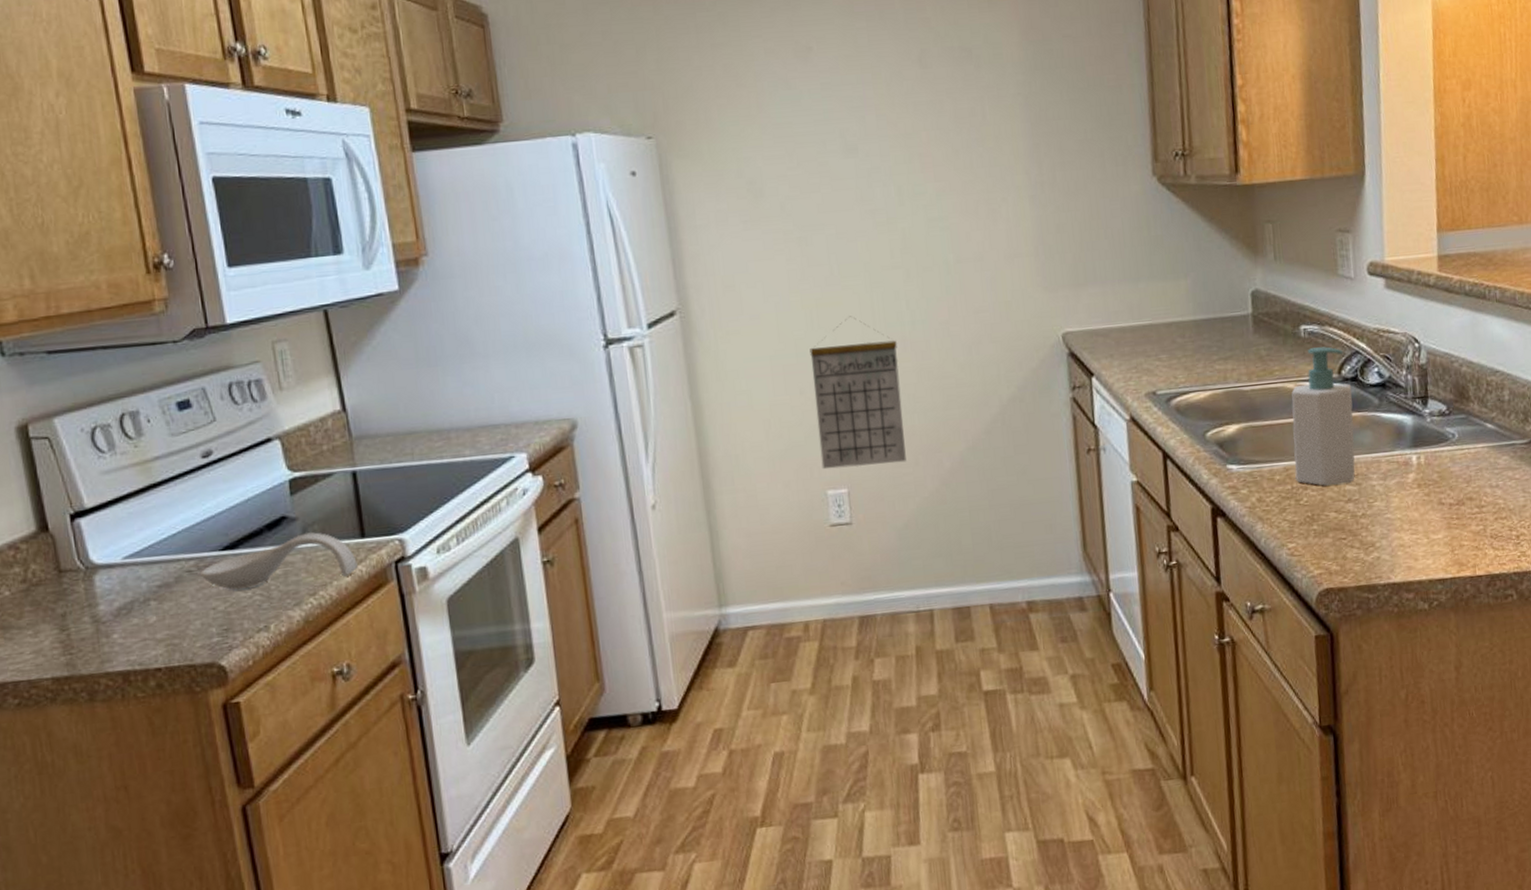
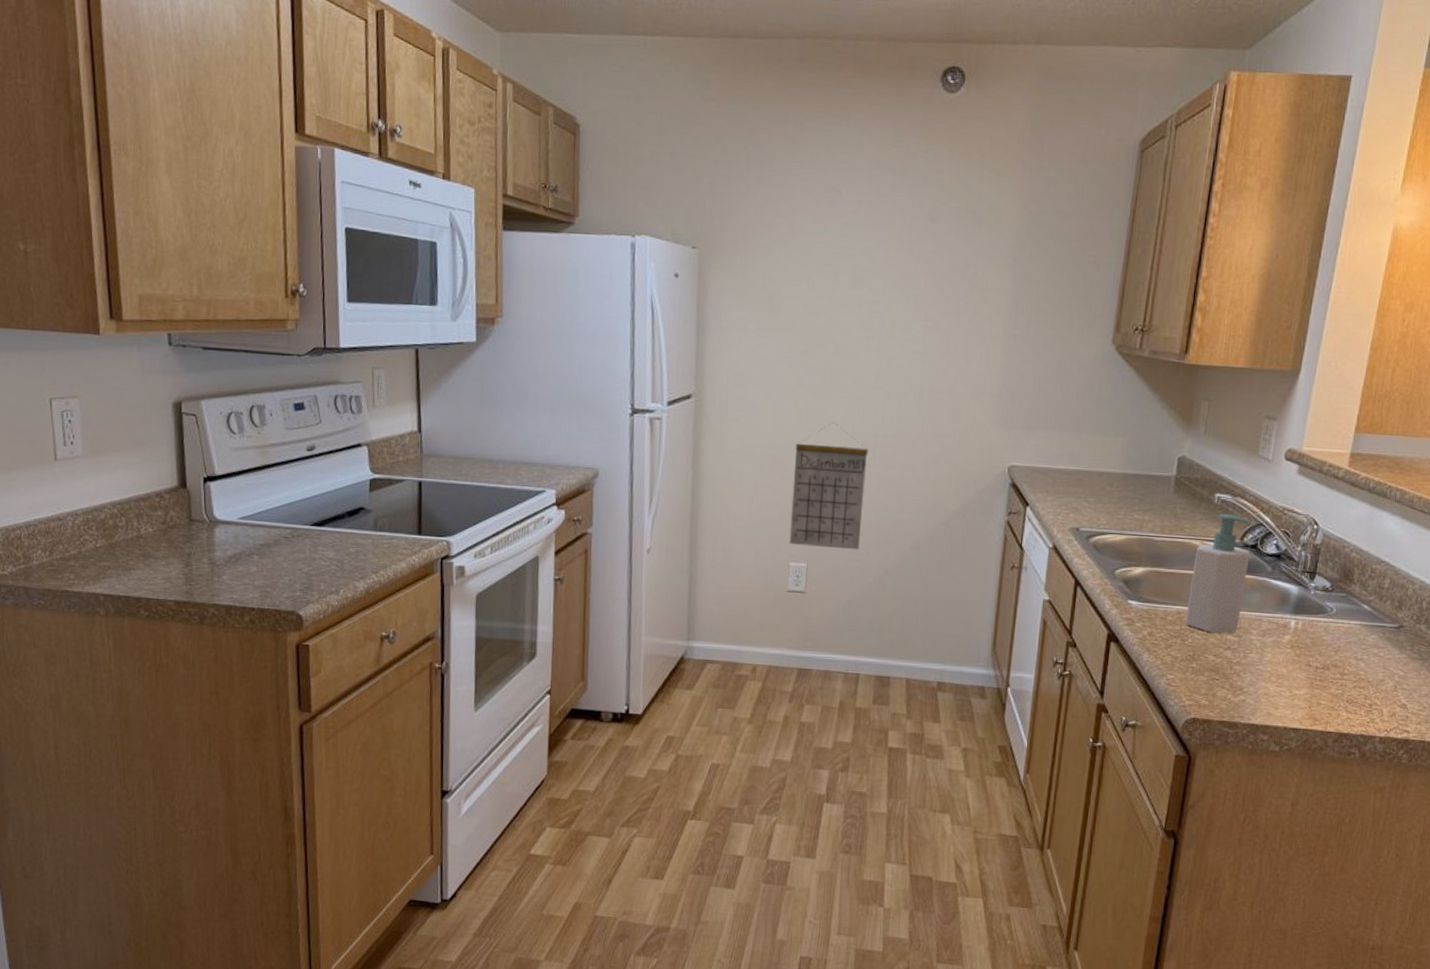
spoon rest: present [200,532,358,590] -> none [294,523,412,563]

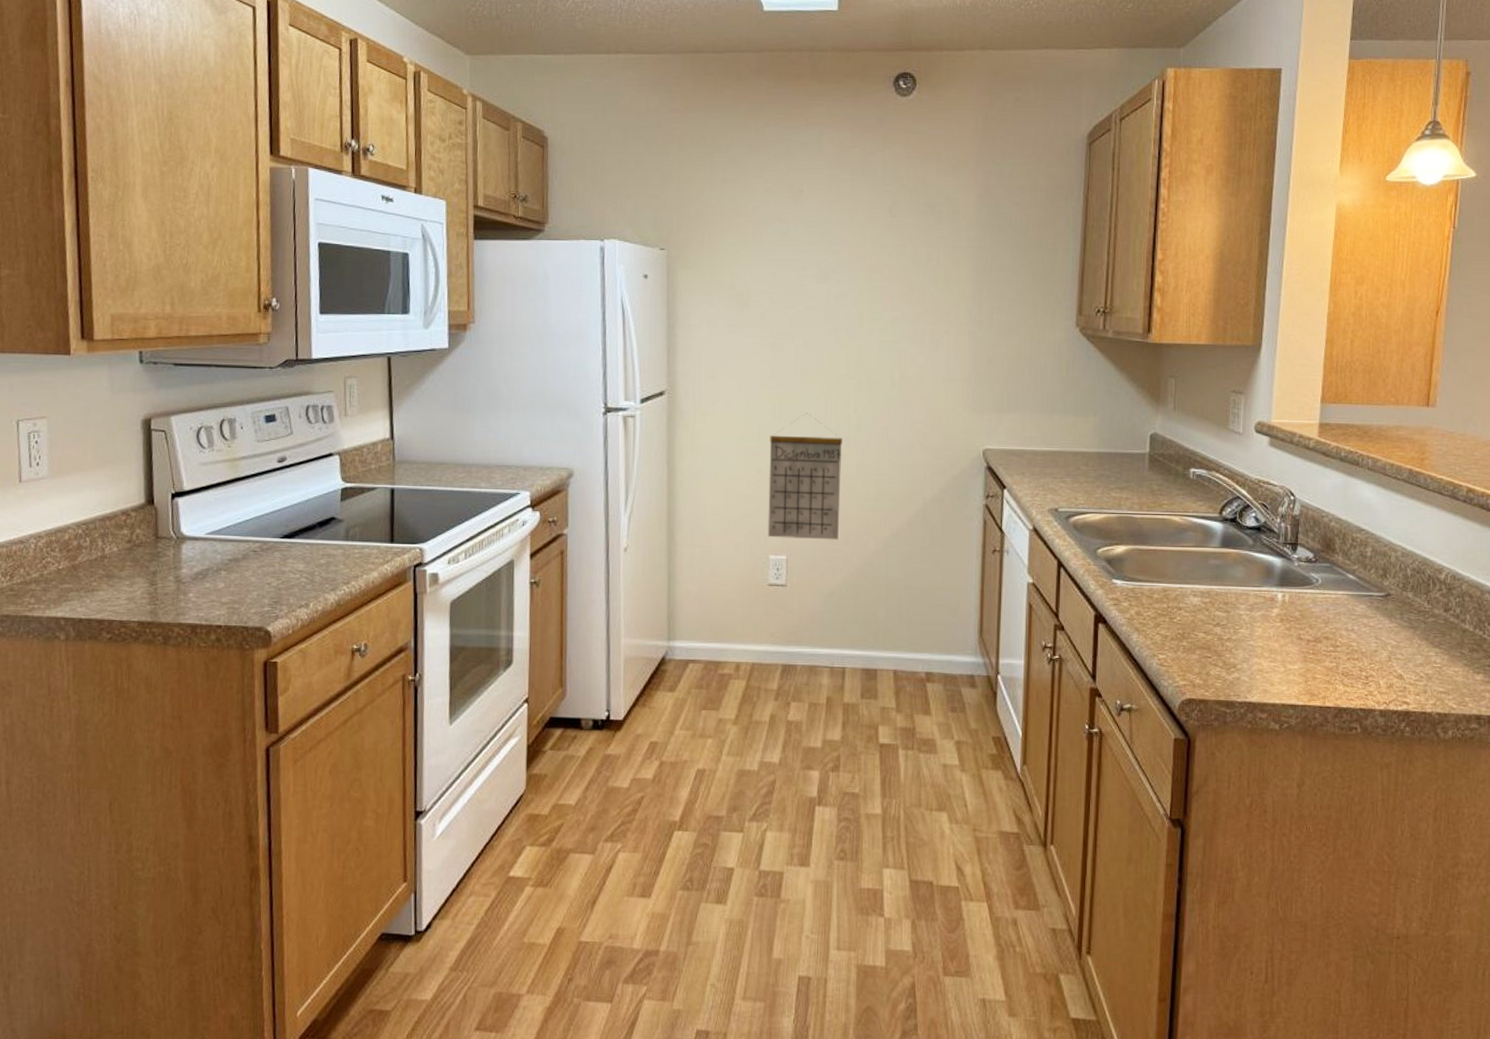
soap bottle: present [1185,514,1250,633] -> none [1172,489,1230,609]

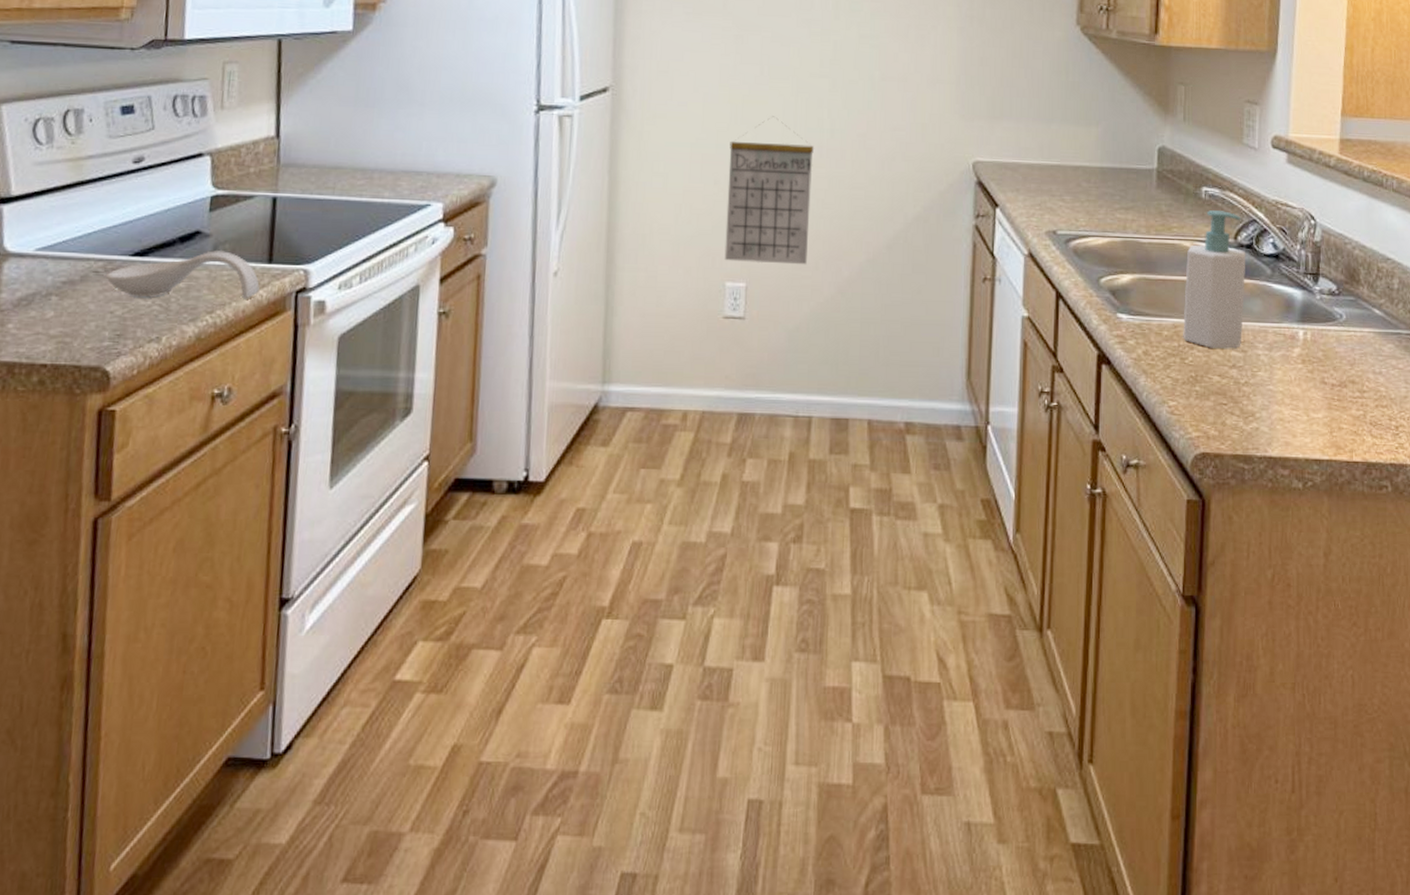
spoon rest: none [263,533,385,573] -> present [106,251,260,299]
soap bottle: none [1172,489,1230,609] -> present [1183,210,1246,348]

